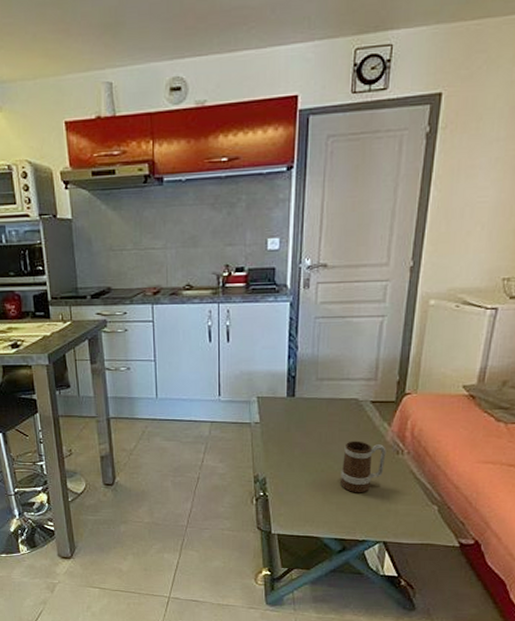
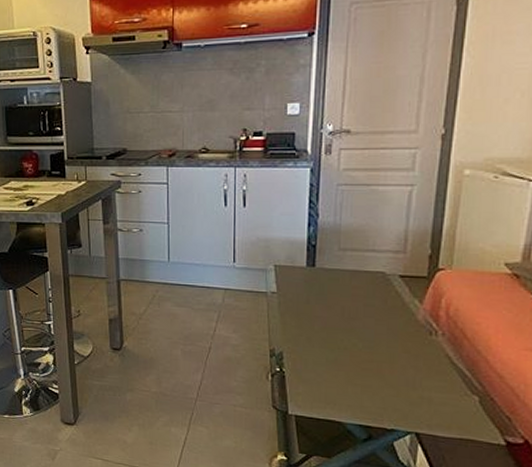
mug: present [340,441,387,493] -> none [366,317,418,376]

